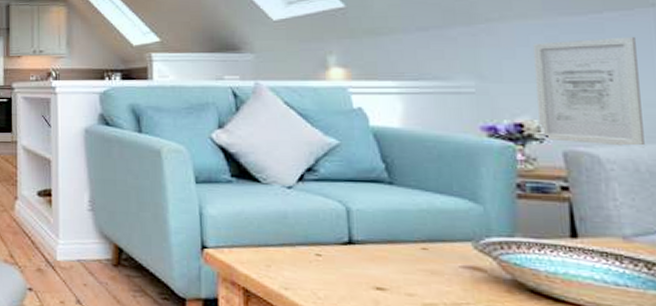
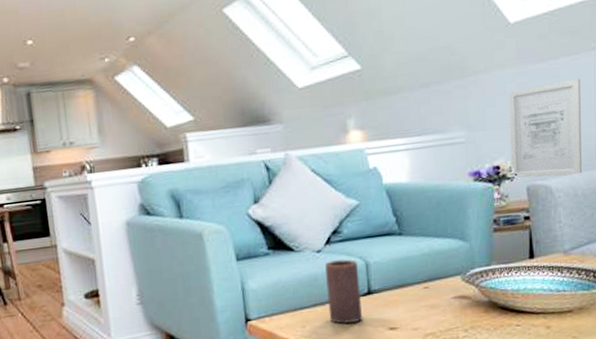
candle: none [297,200,342,273] -> present [325,259,363,324]

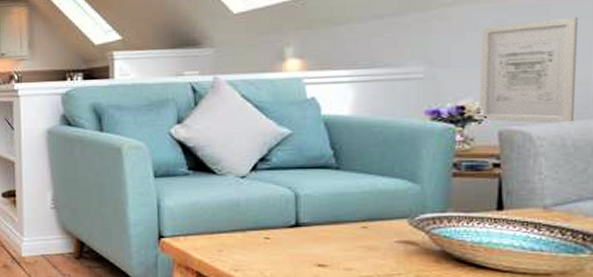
candle: present [325,259,363,324] -> none [249,188,288,253]

